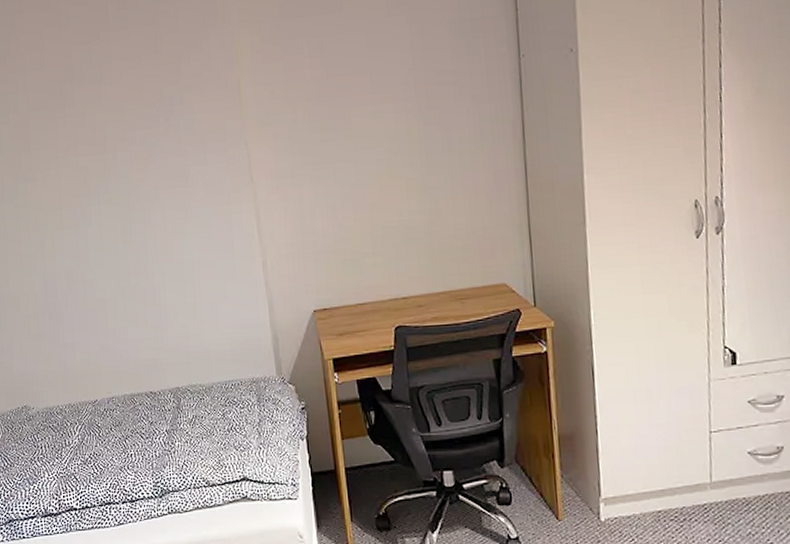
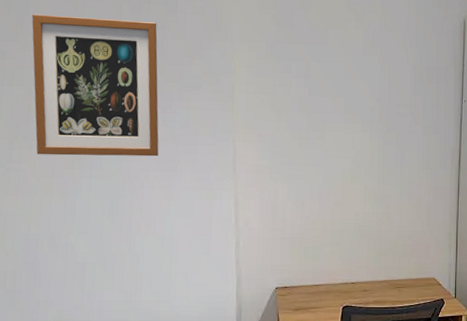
wall art: none [18,18,166,186] -> present [32,14,159,157]

